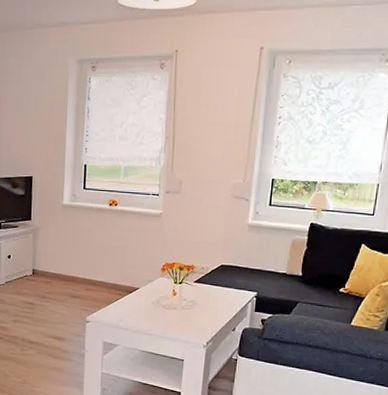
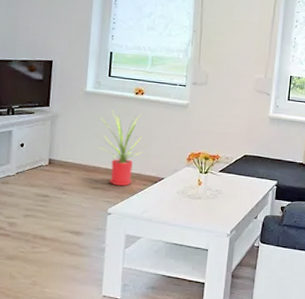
house plant: none [73,223,121,295] -> present [95,111,147,186]

